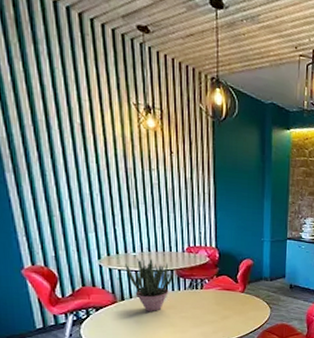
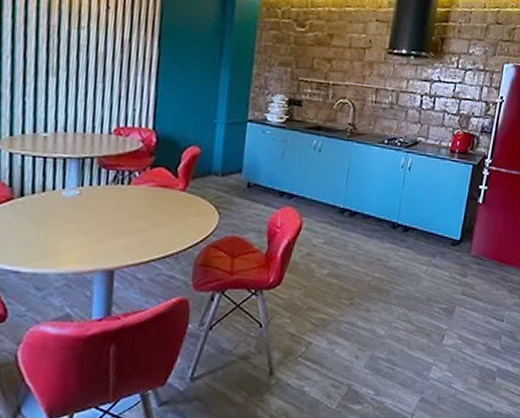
potted plant: present [125,258,175,311] -> none [31,139,95,213]

